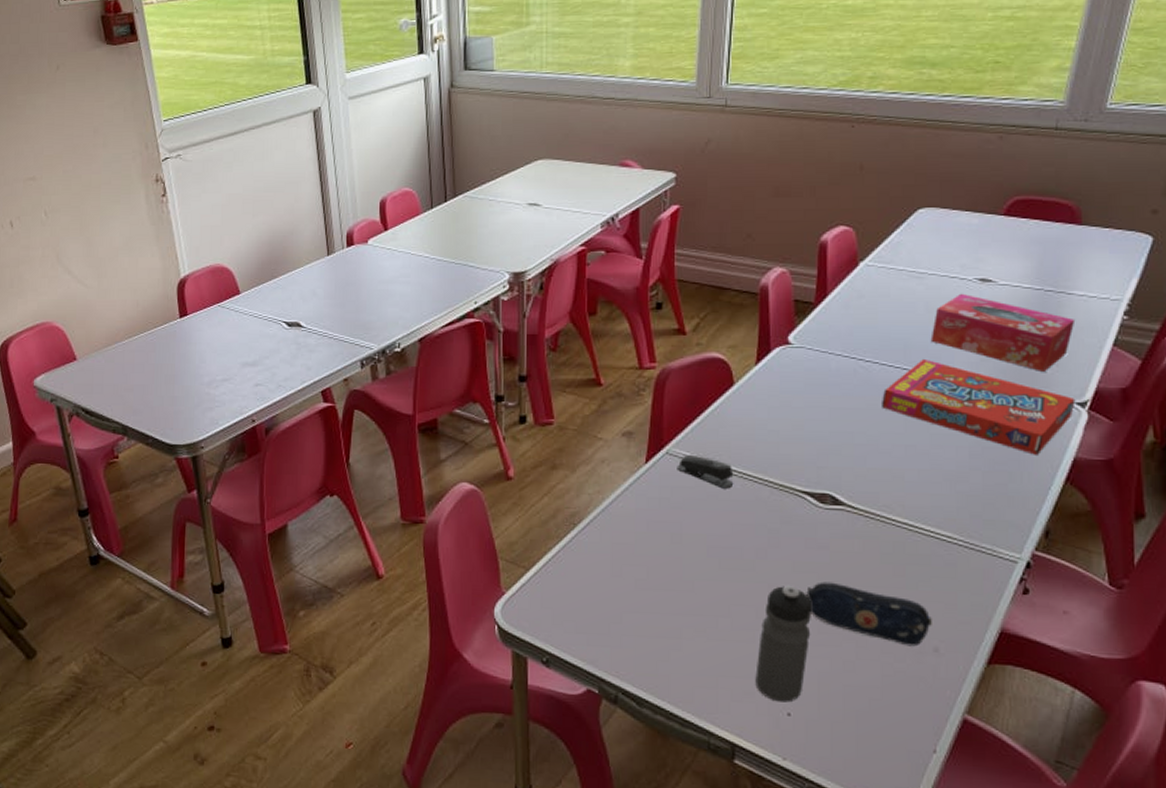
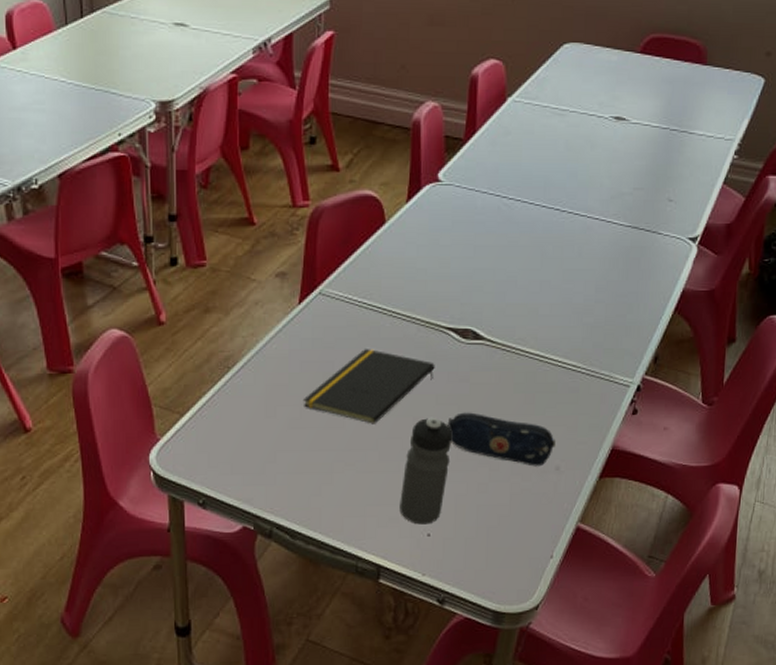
notepad: none [649,511,791,590] -> present [302,349,435,424]
stapler: present [677,454,734,489] -> none [329,294,384,327]
snack box: present [882,358,1076,455] -> none [522,196,688,287]
tissue box: present [930,293,1076,372] -> none [568,131,694,208]

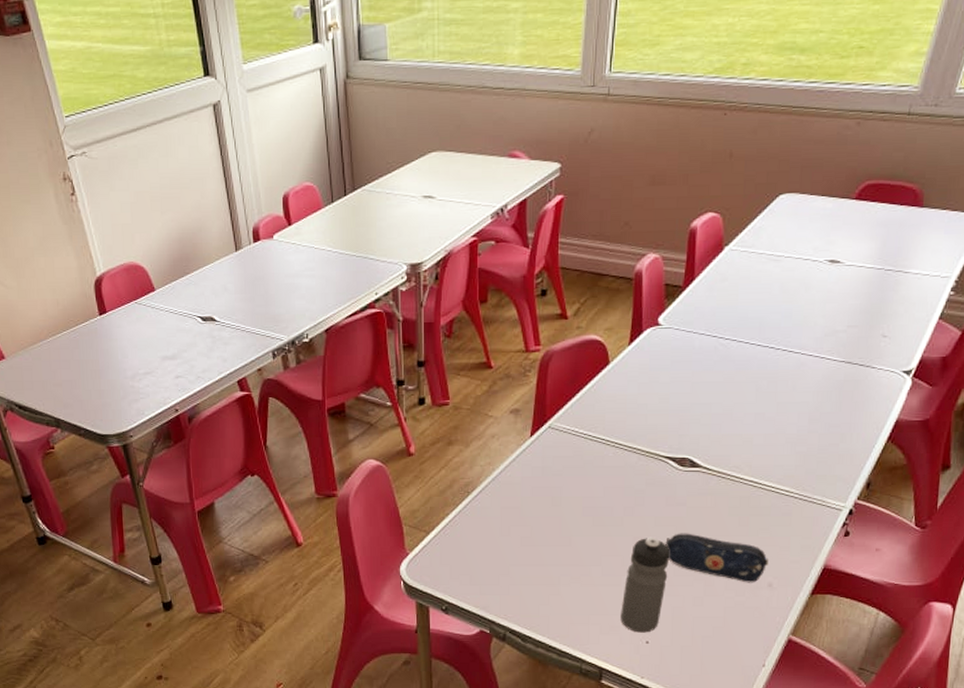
notepad: present [302,349,435,424] -> none [533,476,654,543]

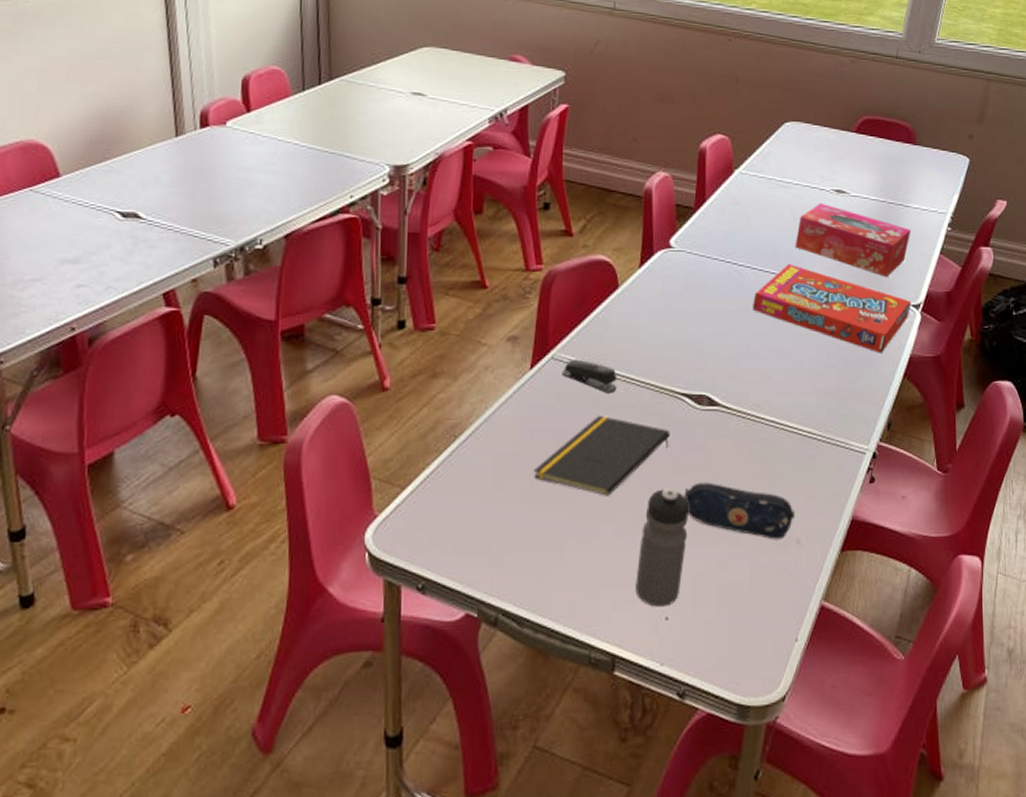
notepad: none [533,476,654,543] -> present [533,416,670,496]
stapler: none [558,427,607,457] -> present [562,359,617,393]
snack box: none [737,335,903,418] -> present [753,263,912,353]
tissue box: none [783,274,909,344] -> present [795,202,912,276]

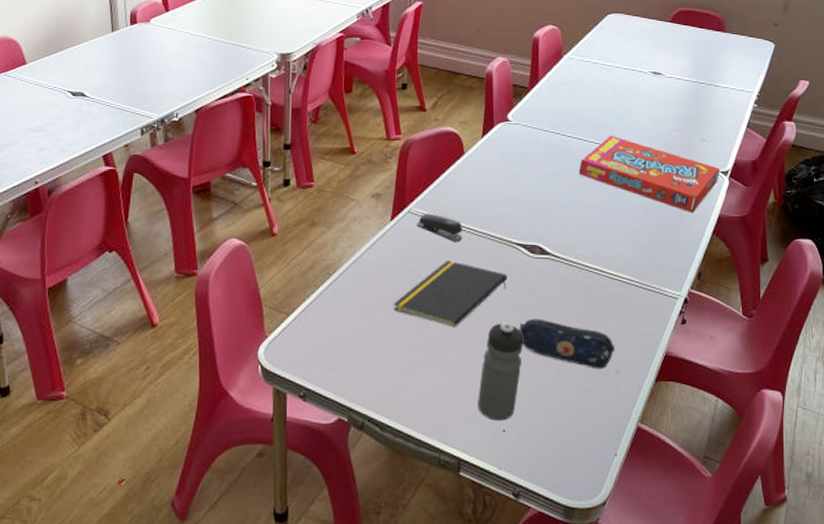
tissue box: present [795,202,912,276] -> none [616,83,721,147]

